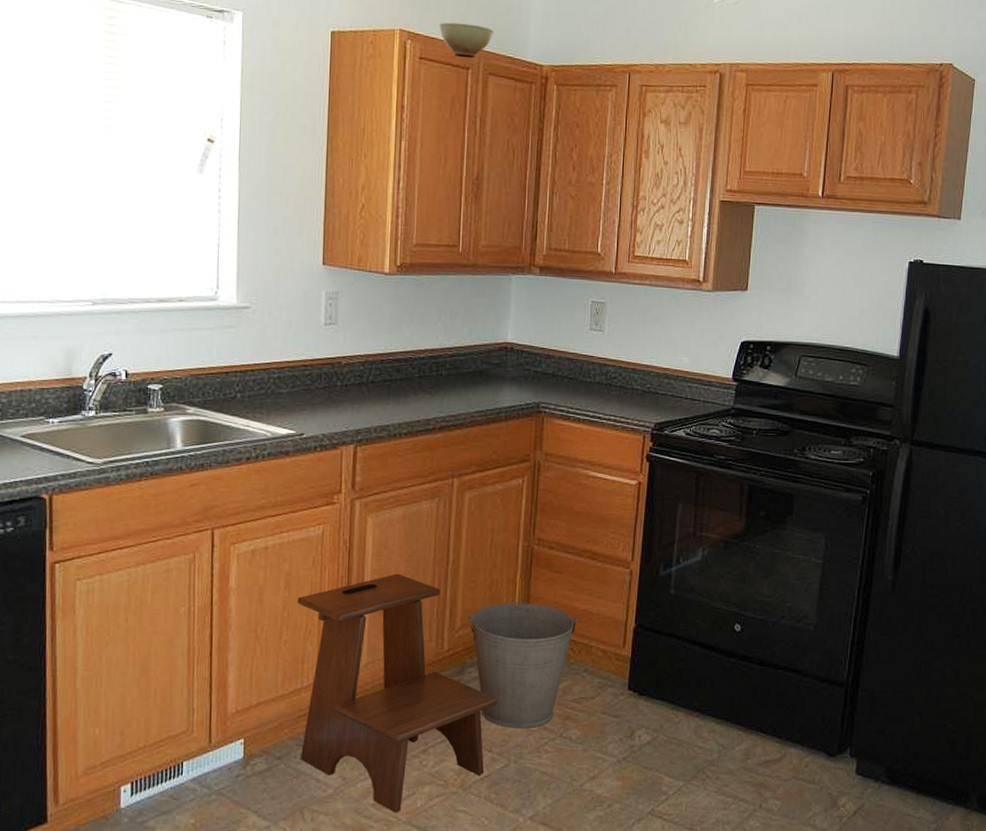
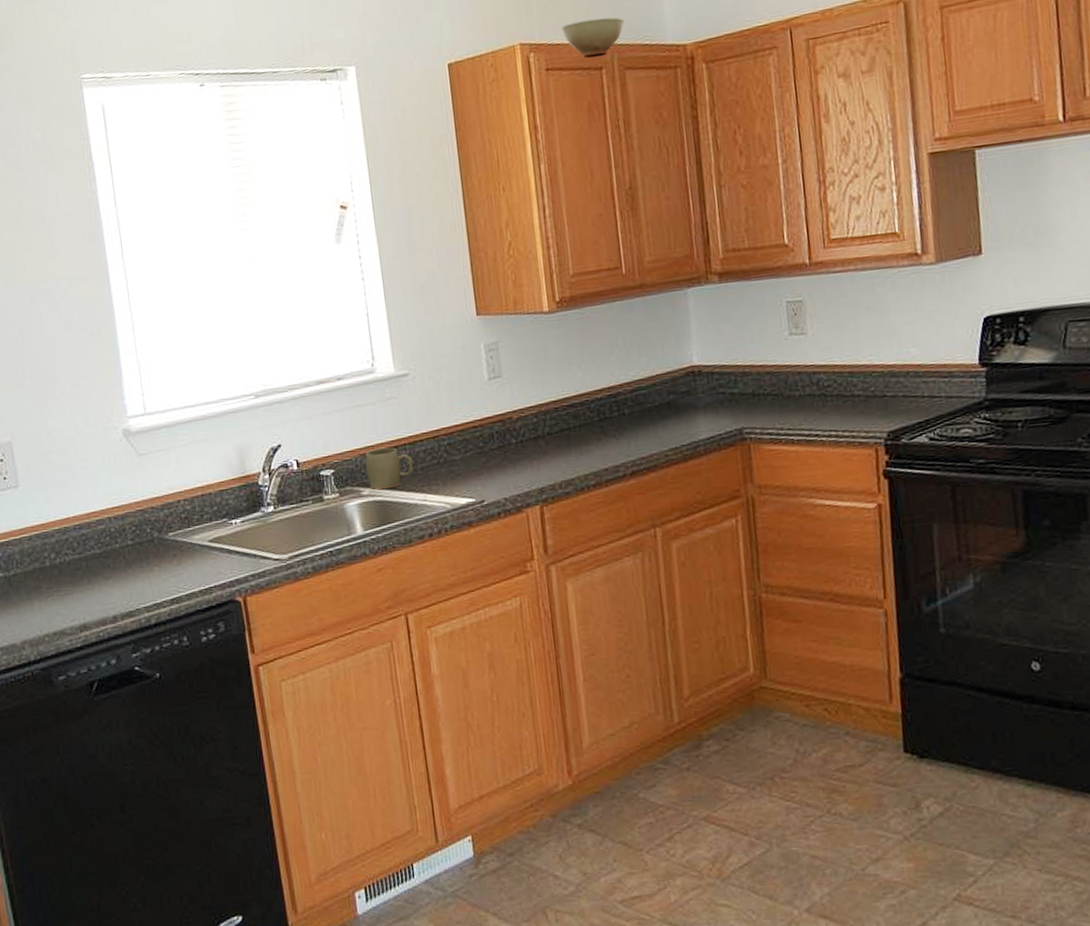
mug: none [194,372,241,411] -> present [365,447,414,490]
step stool: present [297,573,499,813] -> none [504,641,748,910]
bucket: present [467,601,578,728] -> none [695,659,829,807]

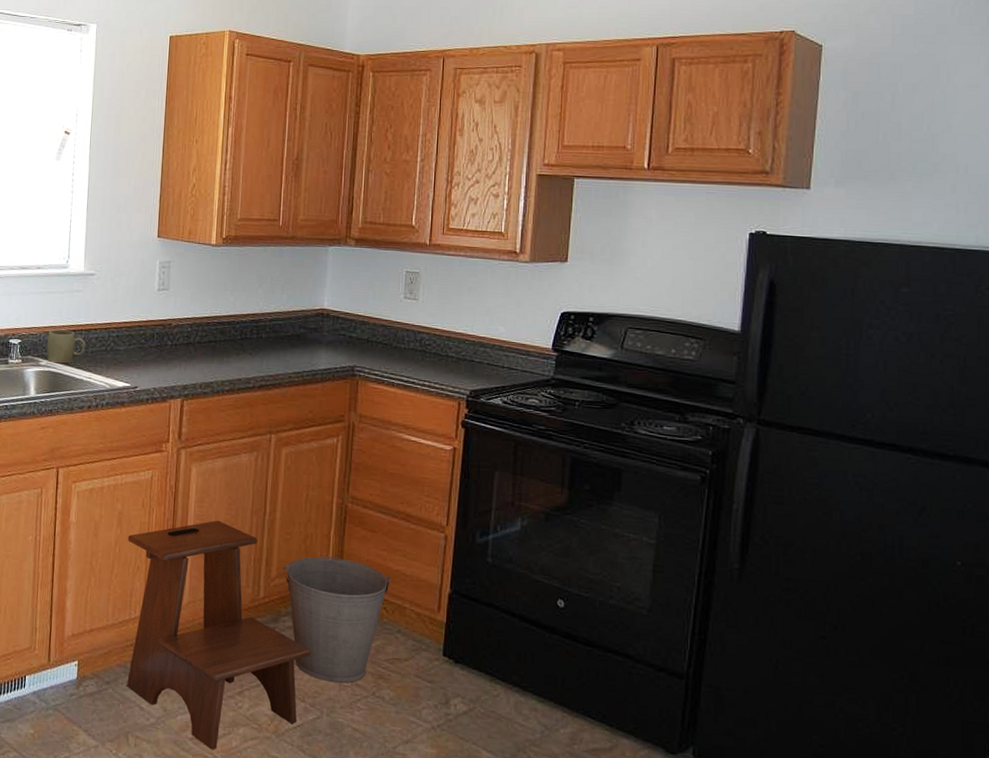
step stool: none [504,641,748,910] -> present [127,520,312,750]
bowl: present [562,17,625,59] -> none [264,22,315,52]
bucket: none [695,659,829,807] -> present [282,556,392,683]

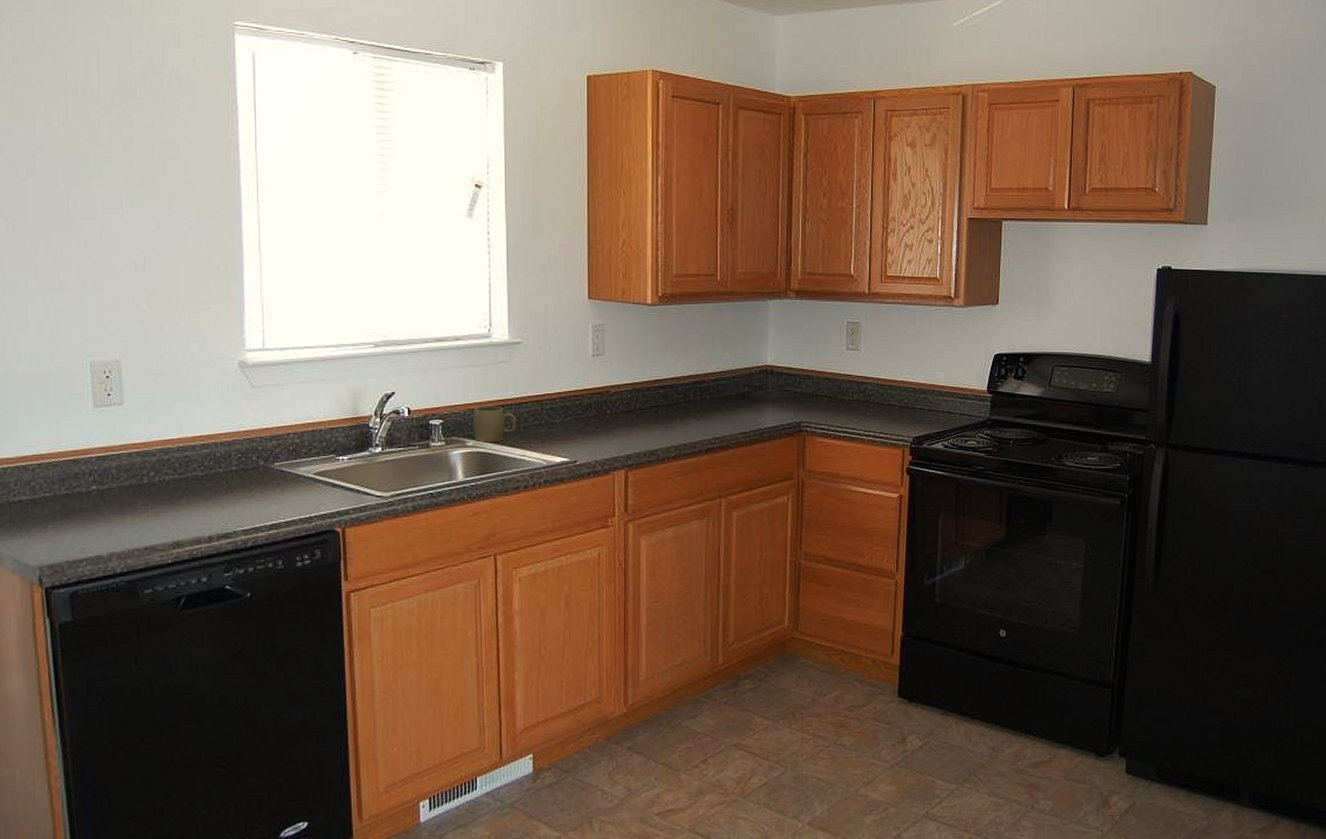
step stool: present [127,520,312,750] -> none [578,591,773,822]
bucket: present [282,556,392,683] -> none [740,614,847,737]

